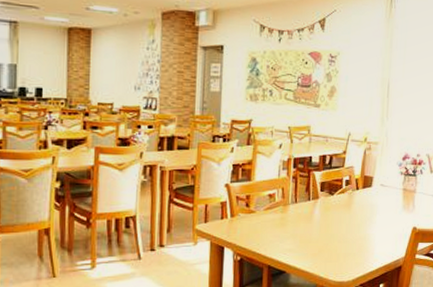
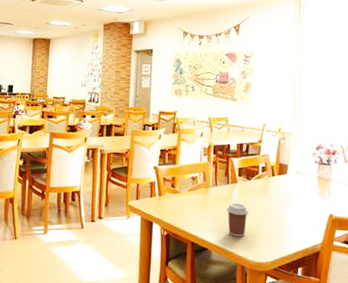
coffee cup: none [306,221,331,257] -> present [226,203,249,237]

